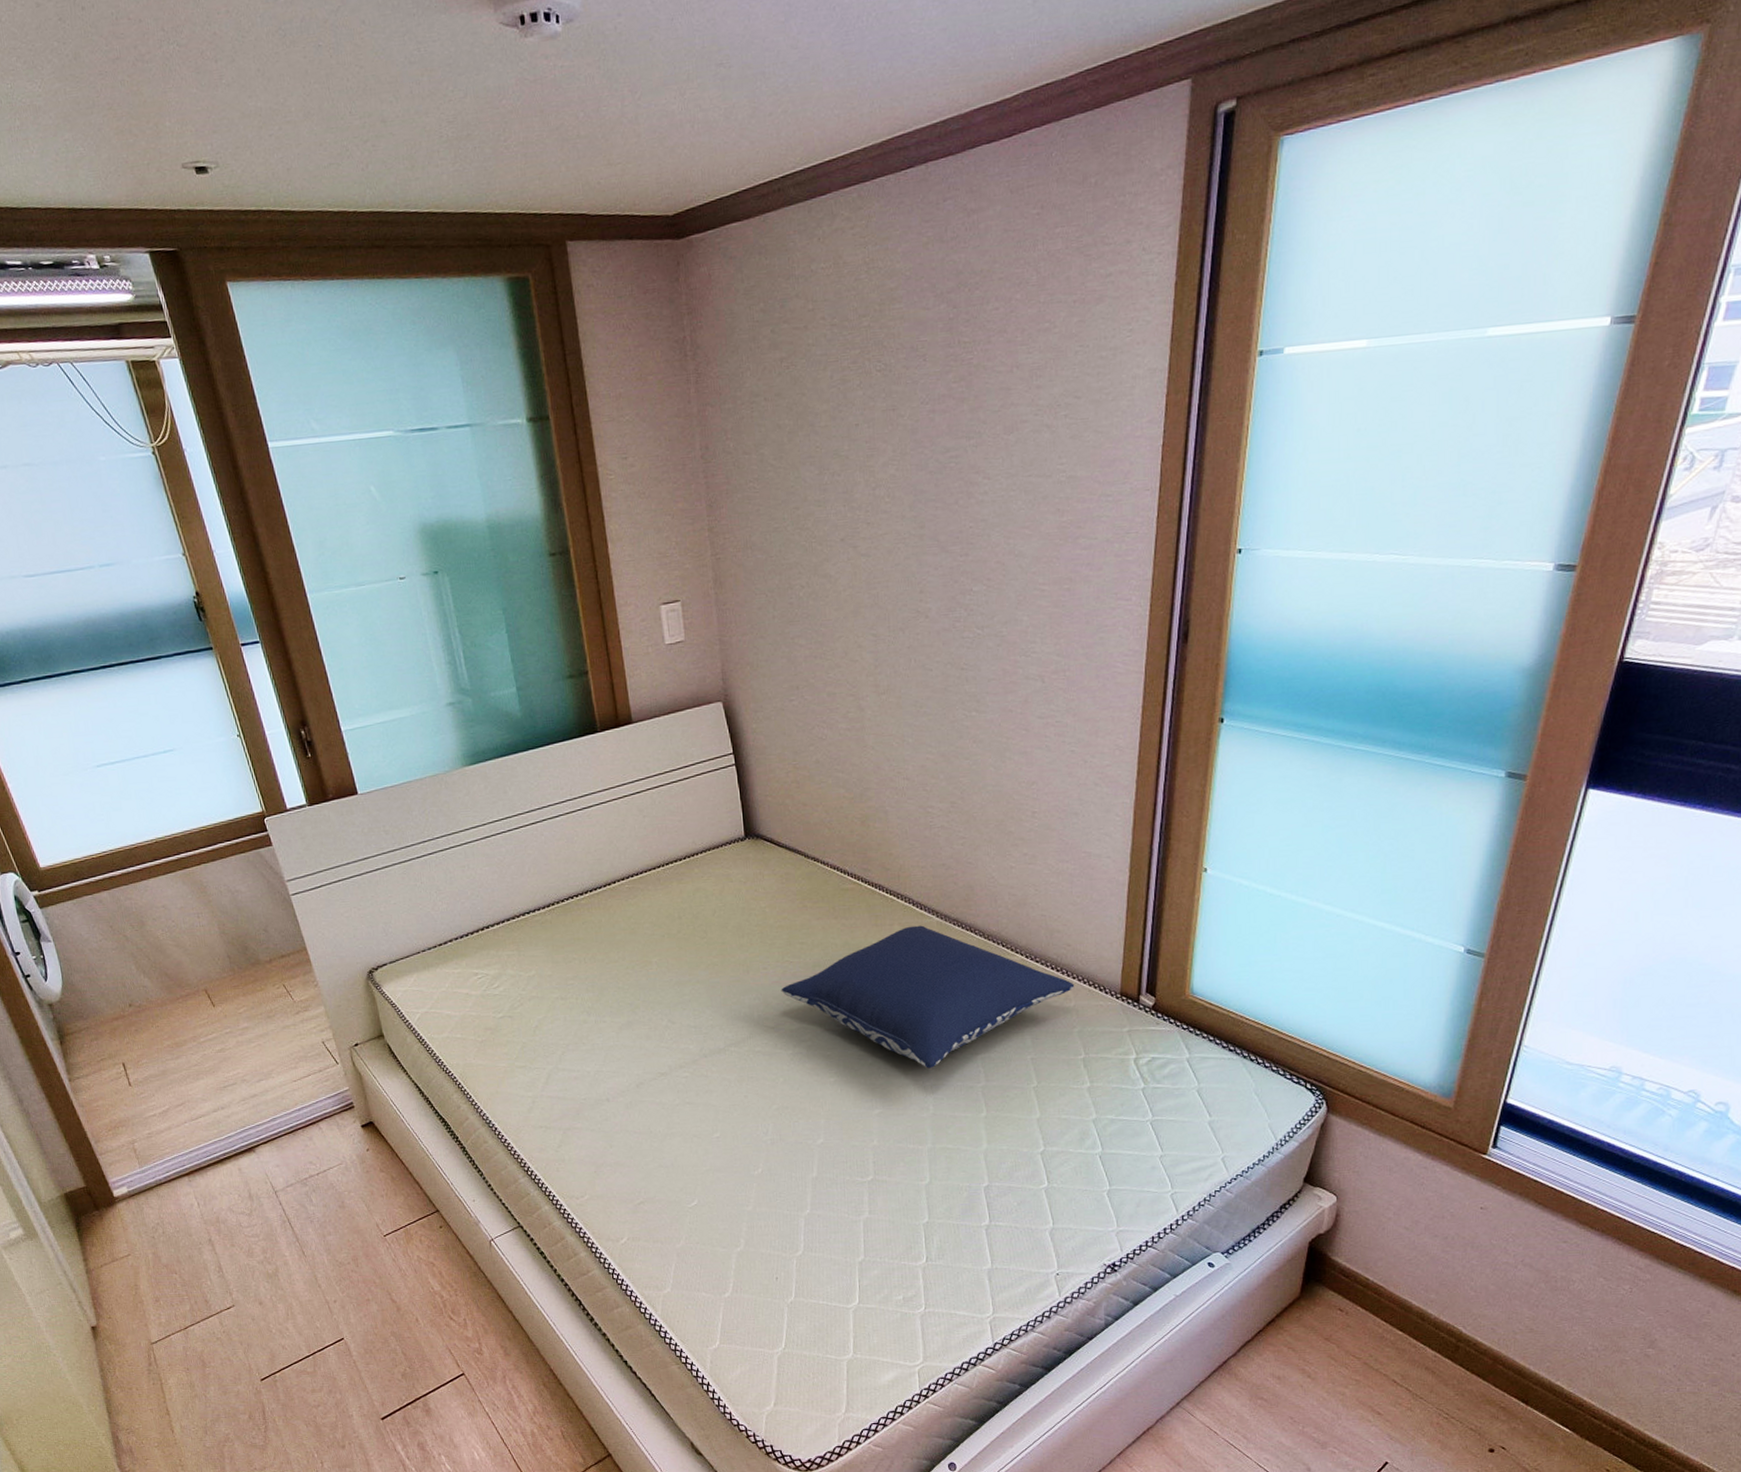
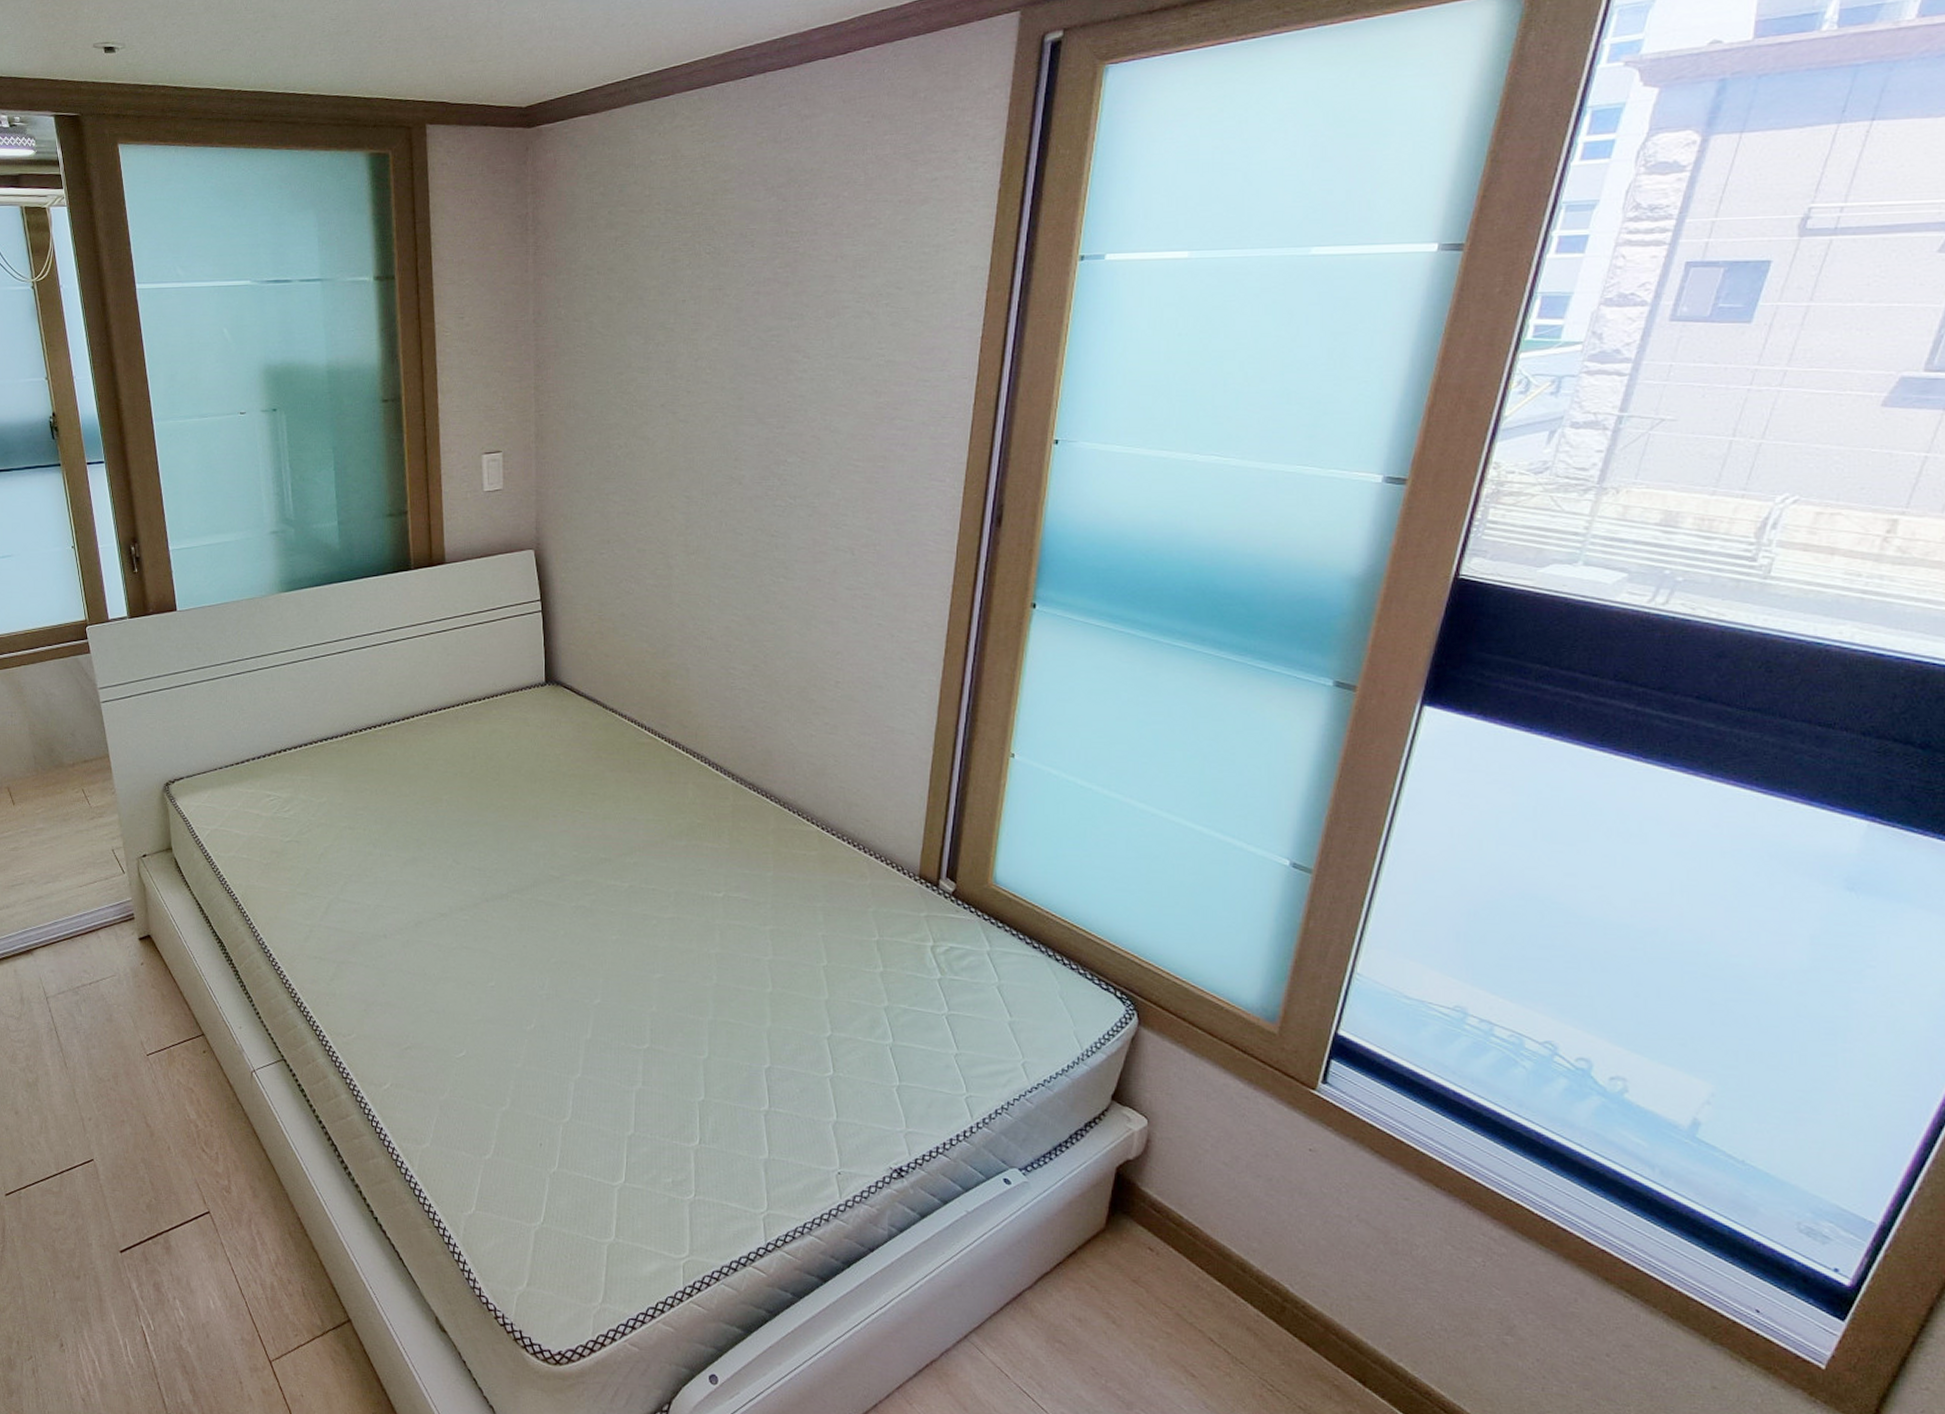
pillow: present [781,925,1075,1068] -> none [569,786,872,936]

